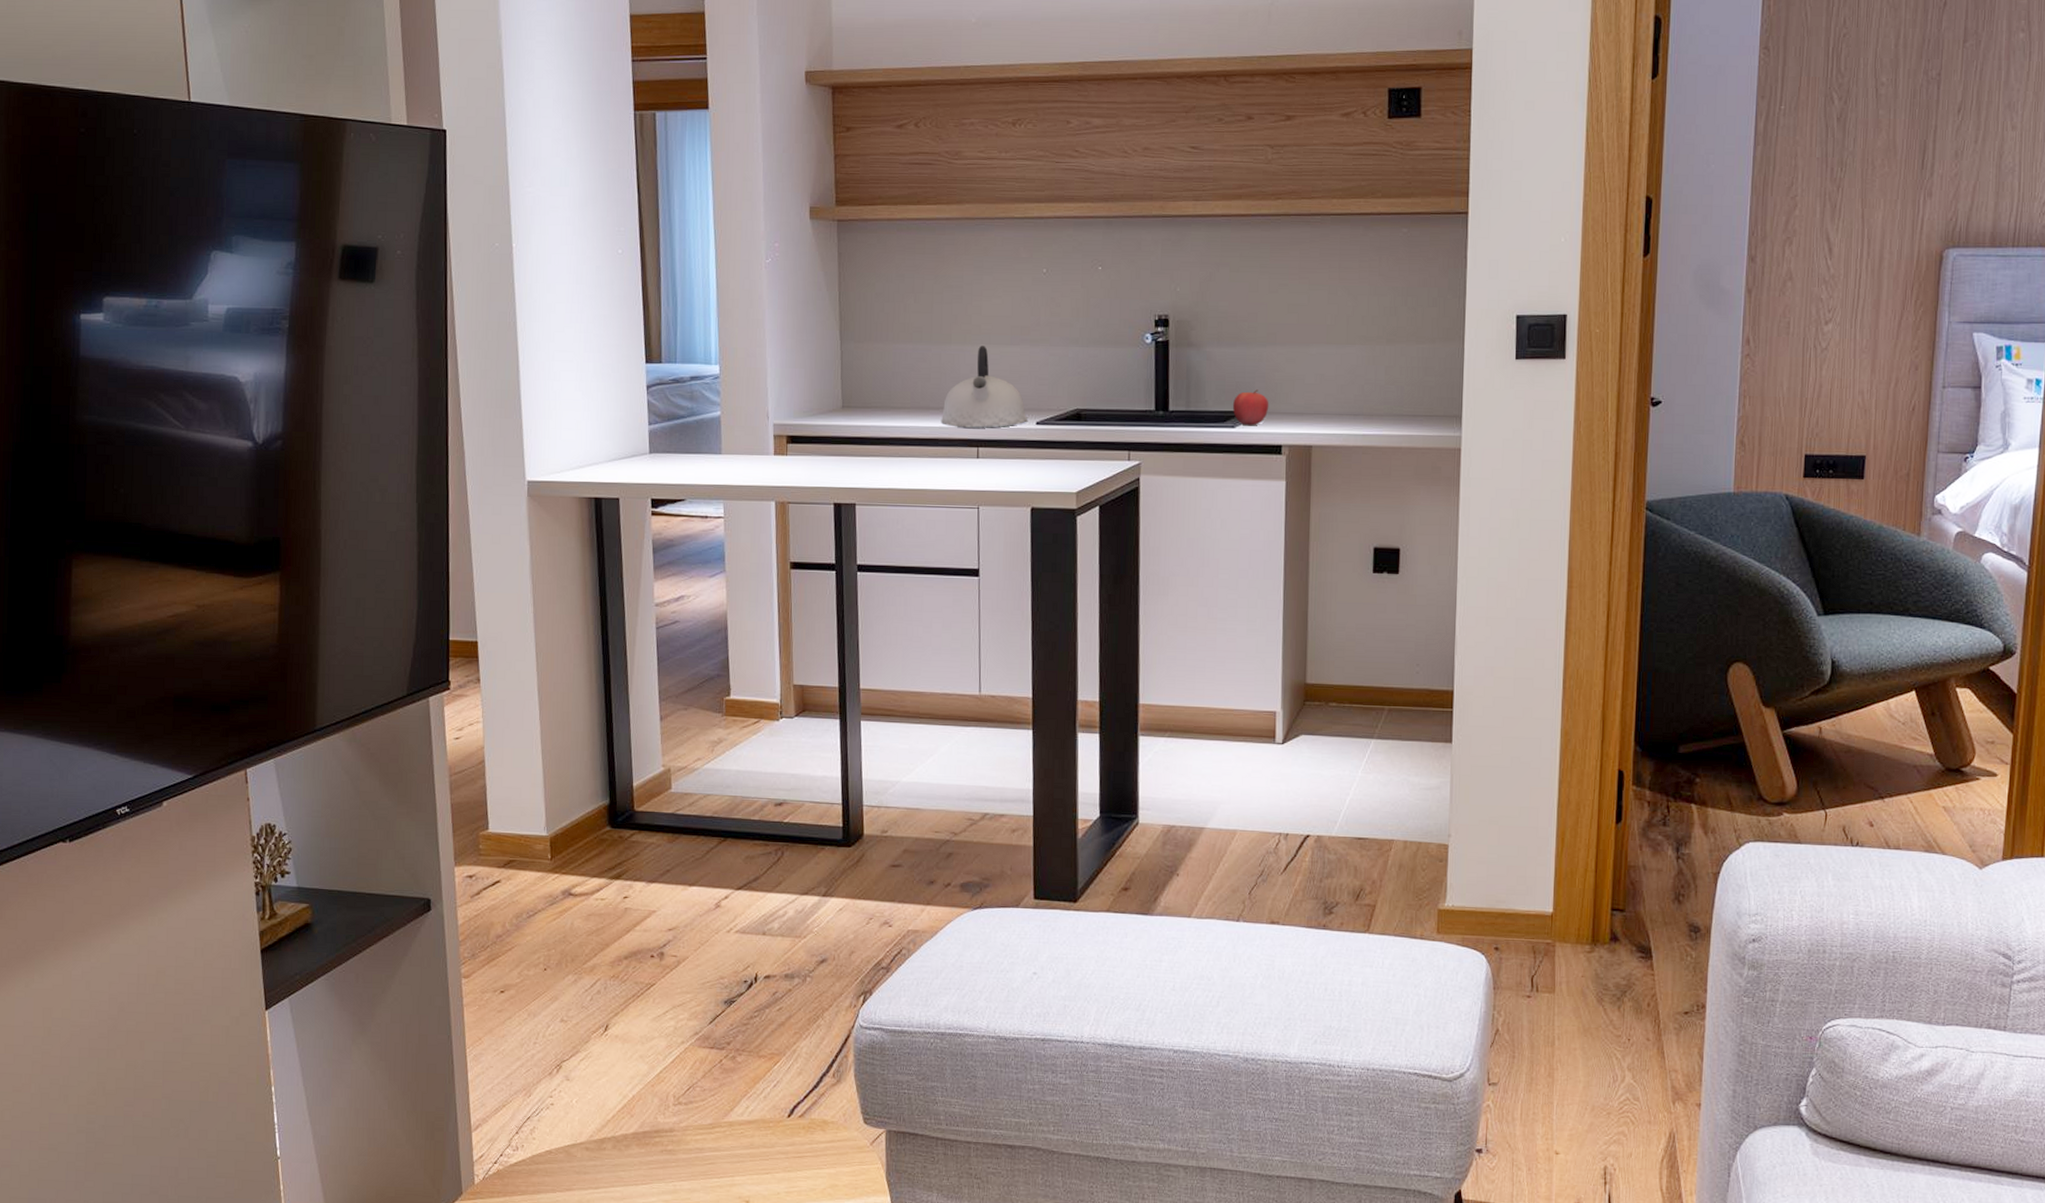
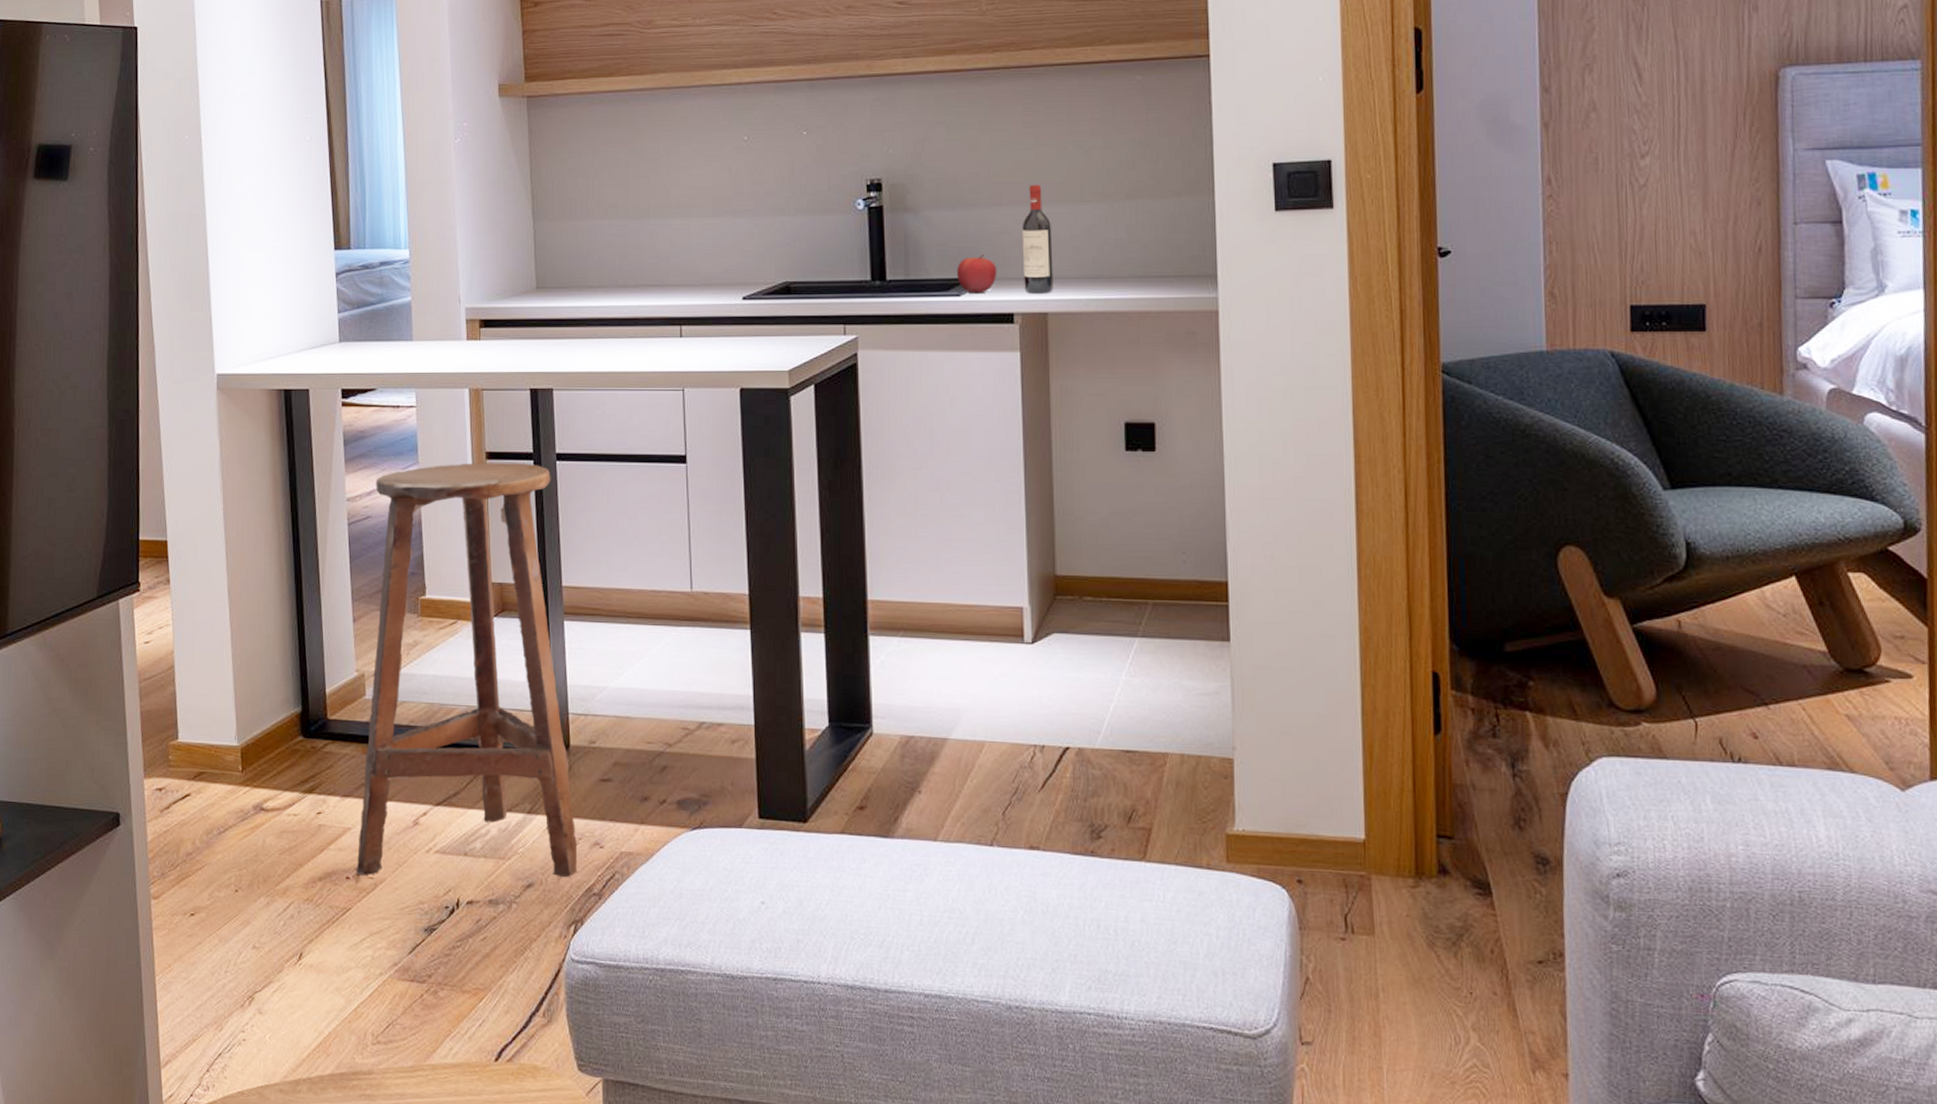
bar stool: none [660,572,868,954] -> present [356,463,578,878]
kettle: present [940,346,1028,428] -> none [640,219,734,305]
wine bottle: none [1292,326,1320,429] -> present [1022,185,1054,295]

